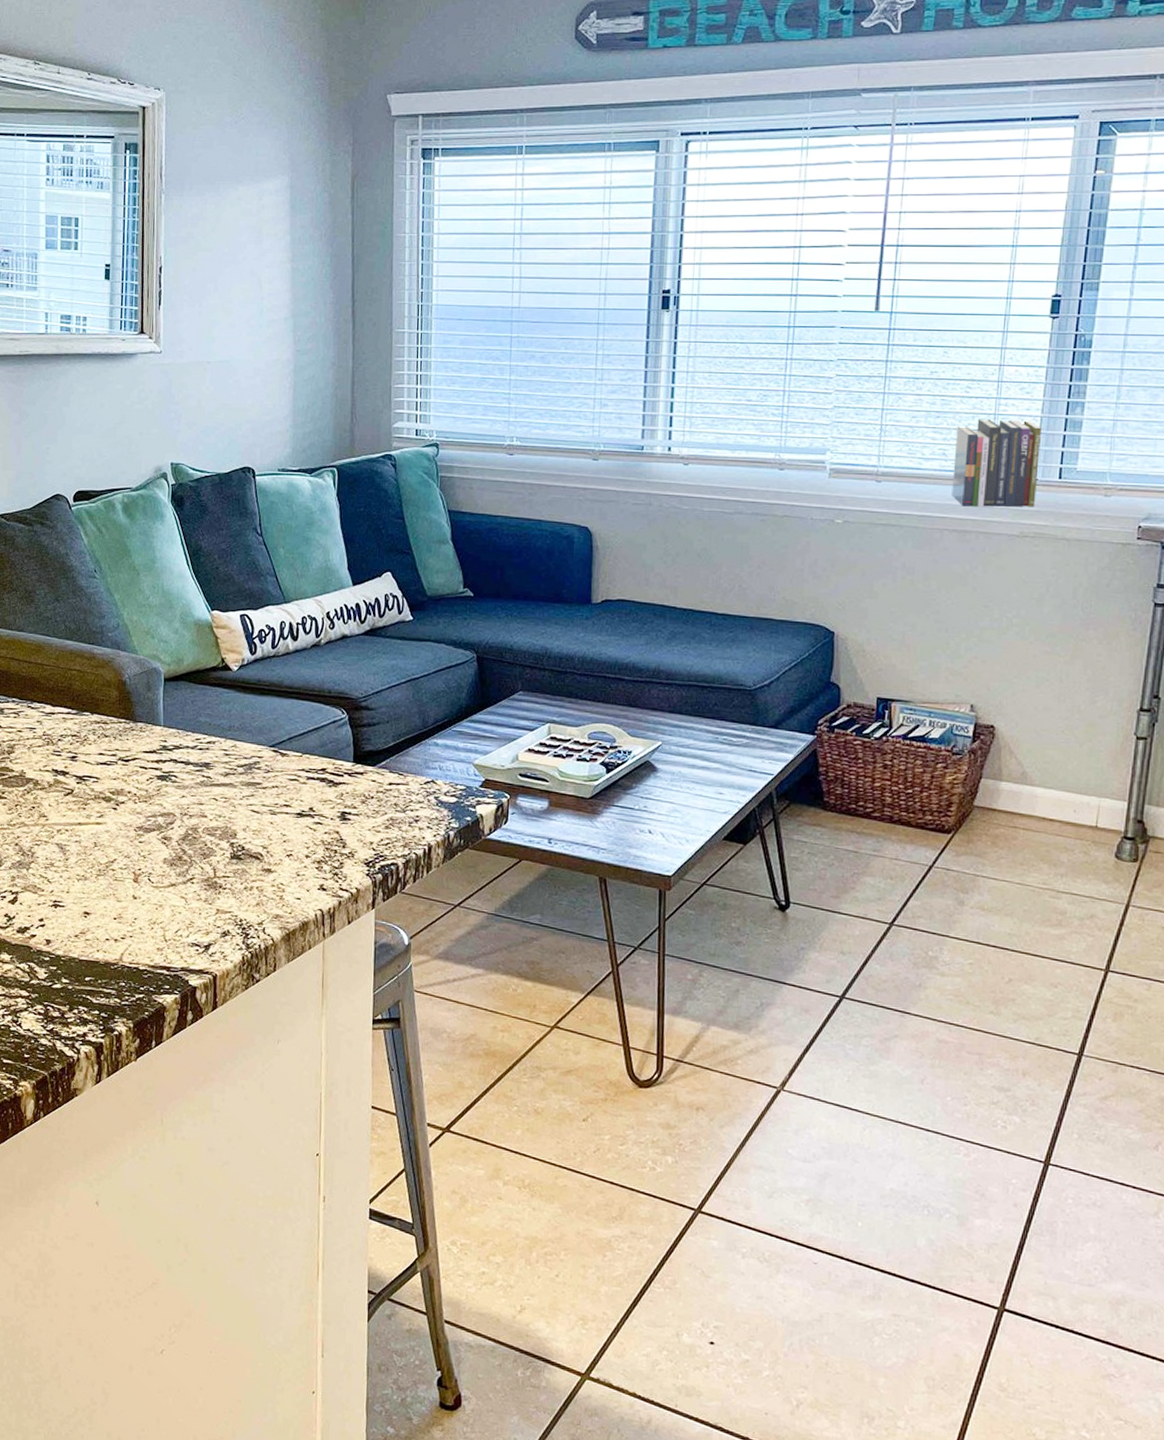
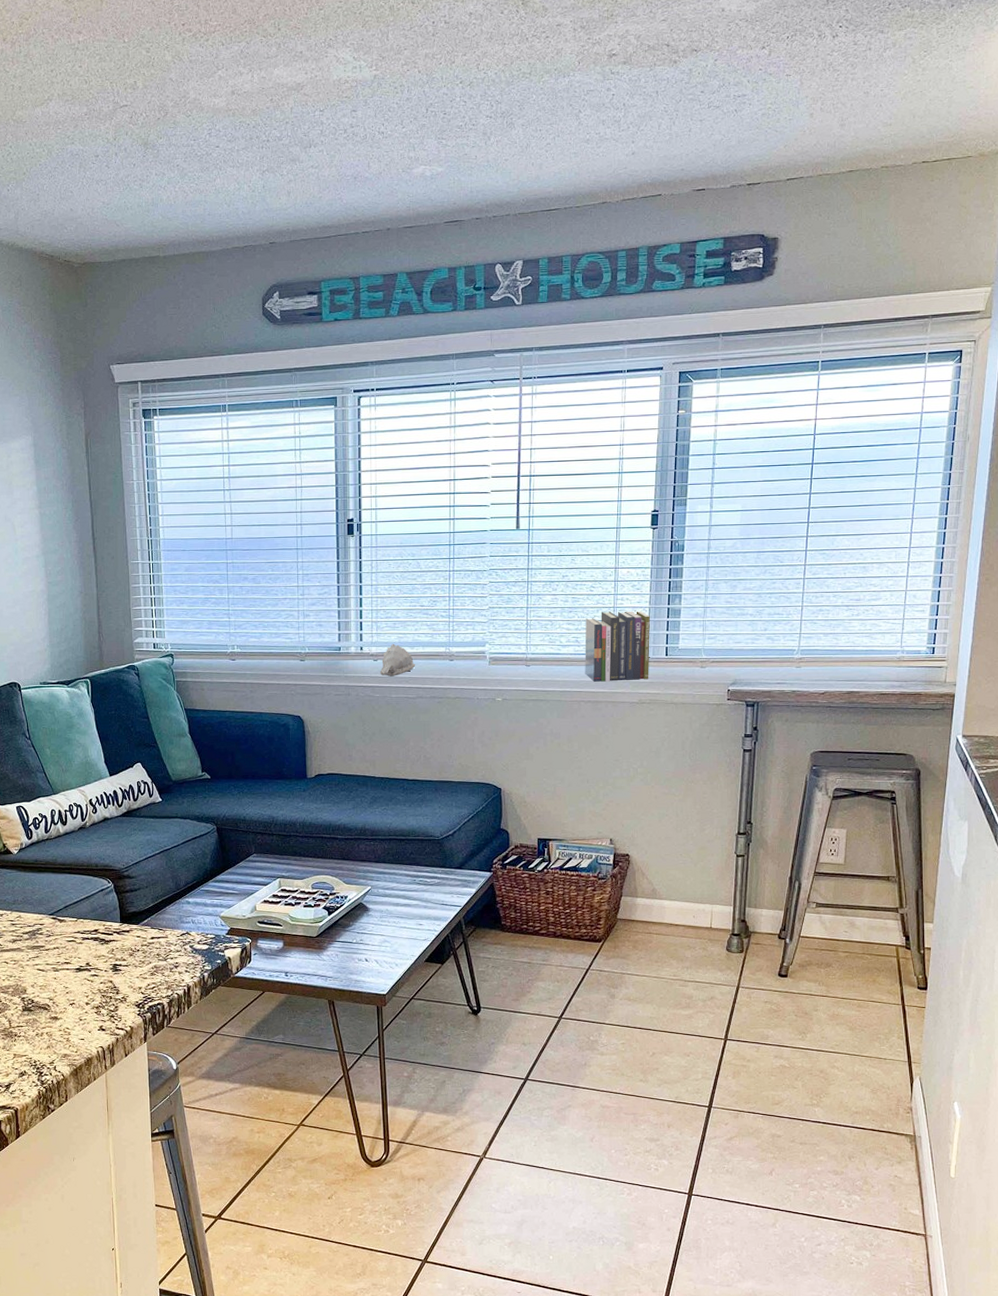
seashell: none [690,445,736,487] -> present [380,643,416,678]

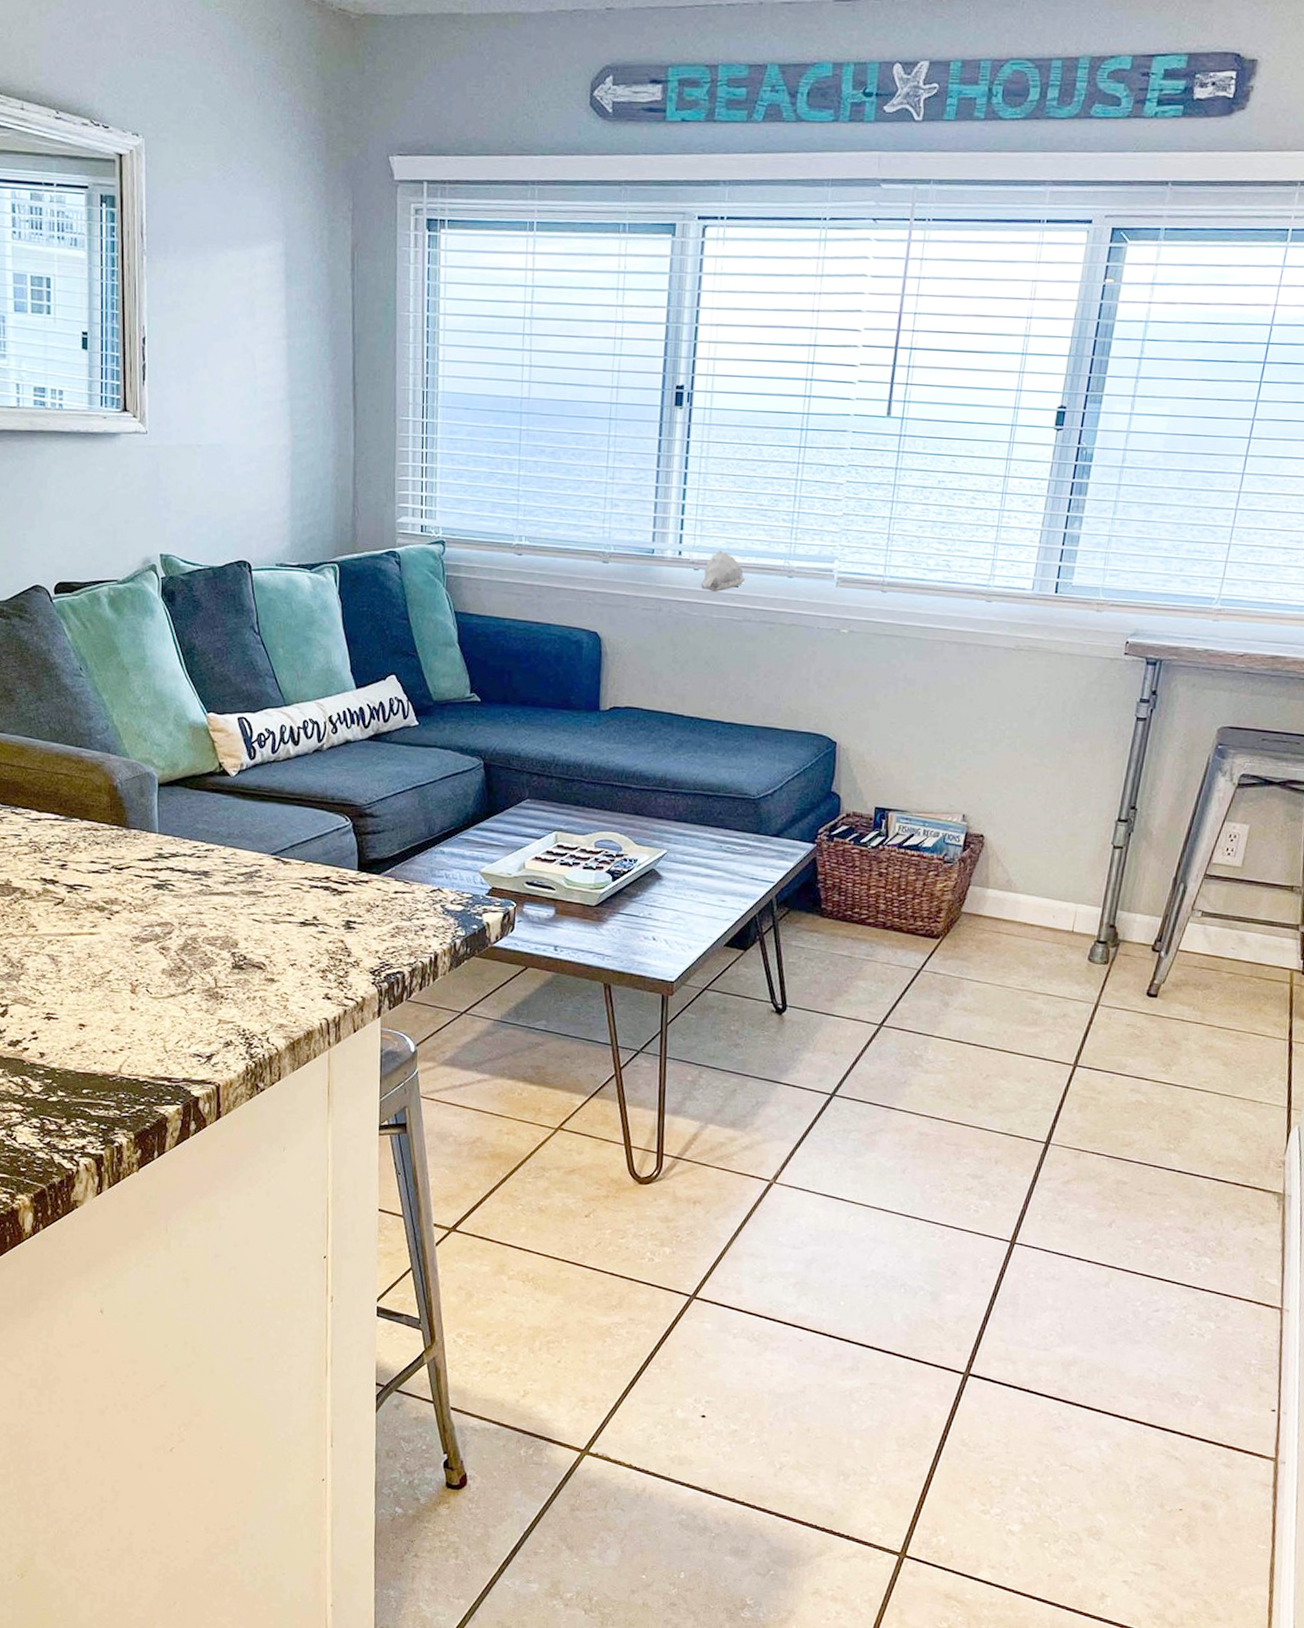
books: present [585,609,650,682] -> none [953,530,1041,621]

